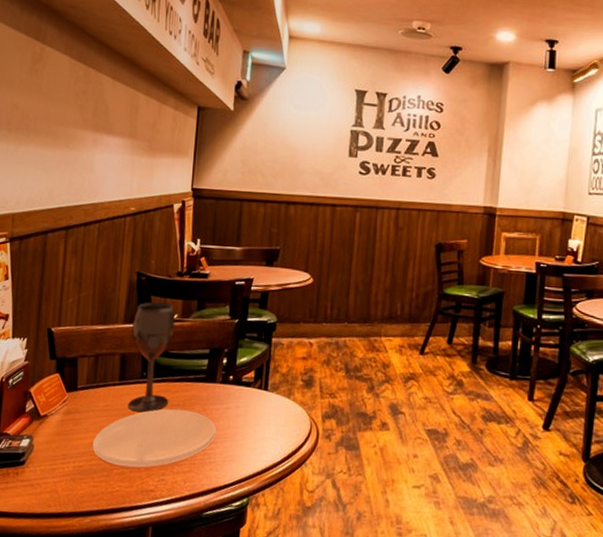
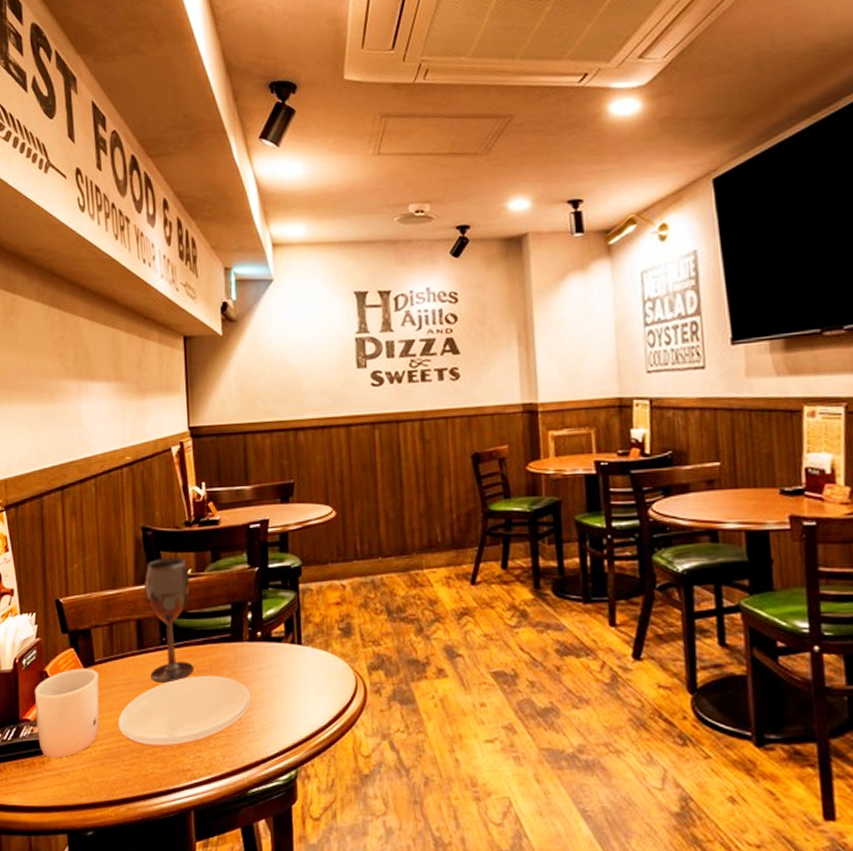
mug: none [15,392,81,471] -> present [34,668,100,759]

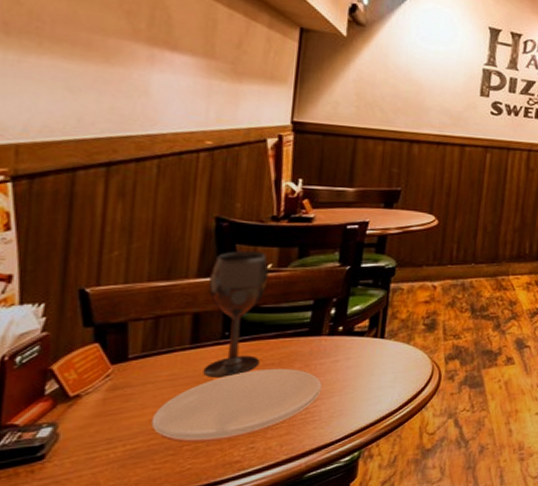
mug: present [34,668,100,759] -> none [28,365,133,466]

